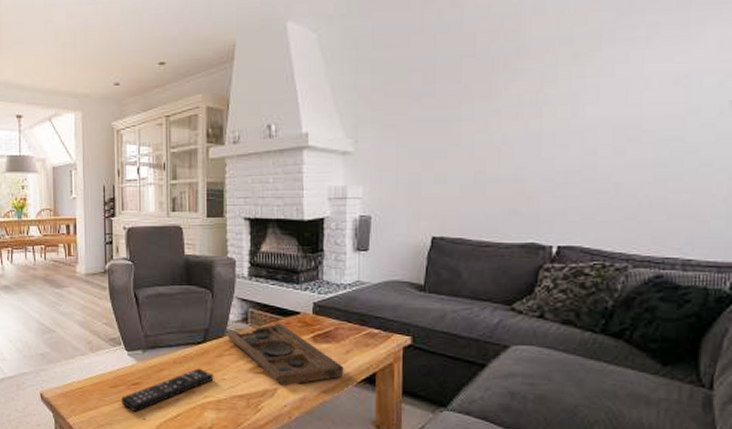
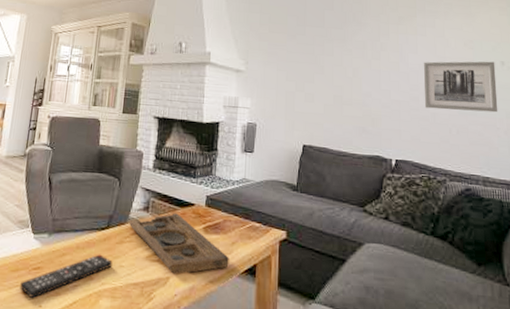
wall art: none [604,102,721,177] -> present [423,61,498,113]

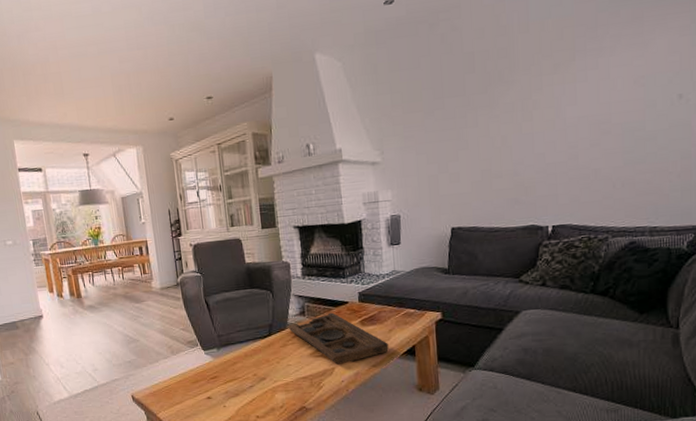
remote control: present [20,254,113,299] -> none [203,358,281,402]
wall art: present [423,61,498,113] -> none [583,96,672,165]

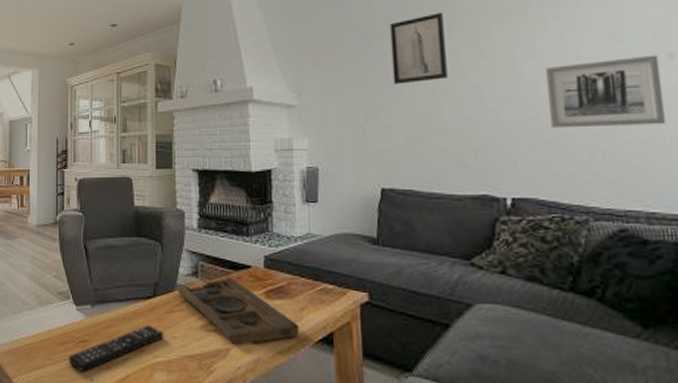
remote control: none [203,358,281,402] -> present [69,325,164,373]
wall art: none [458,68,506,137] -> present [389,13,448,85]
wall art: none [583,96,672,165] -> present [544,55,667,128]

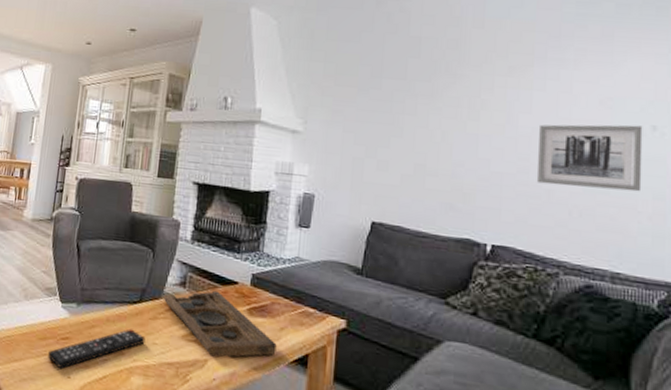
wall art: present [389,13,448,85] -> none [396,59,451,124]

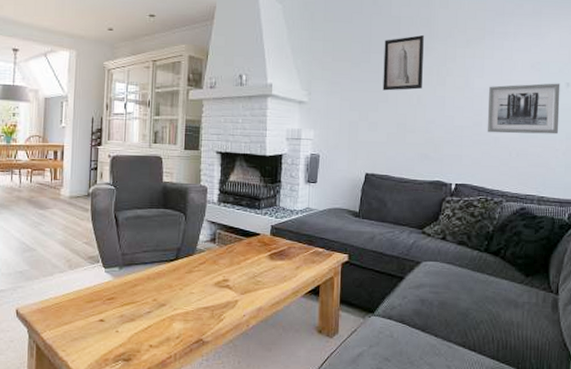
remote control: present [48,329,146,370] -> none [96,283,183,326]
decorative tray: present [164,290,277,358] -> none [197,243,294,297]
wall art: none [396,59,451,124] -> present [383,35,424,91]

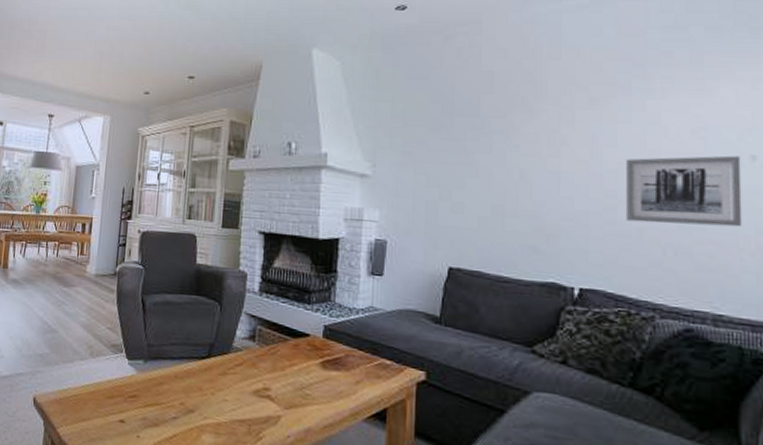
wall art: present [383,35,424,91] -> none [471,94,527,164]

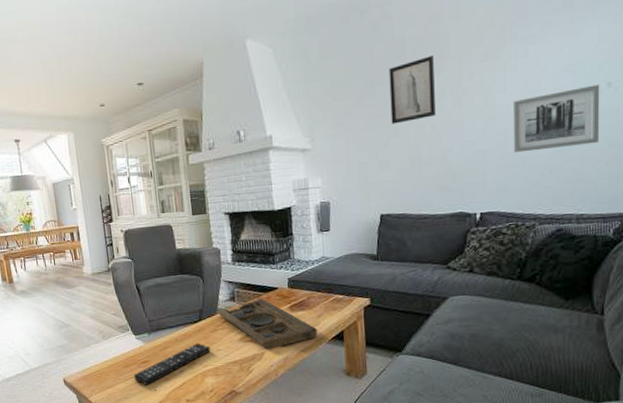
remote control: none [116,385,216,429] -> present [134,343,211,386]
decorative tray: none [233,343,353,413] -> present [219,298,317,349]
wall art: none [471,94,527,164] -> present [389,56,436,124]

